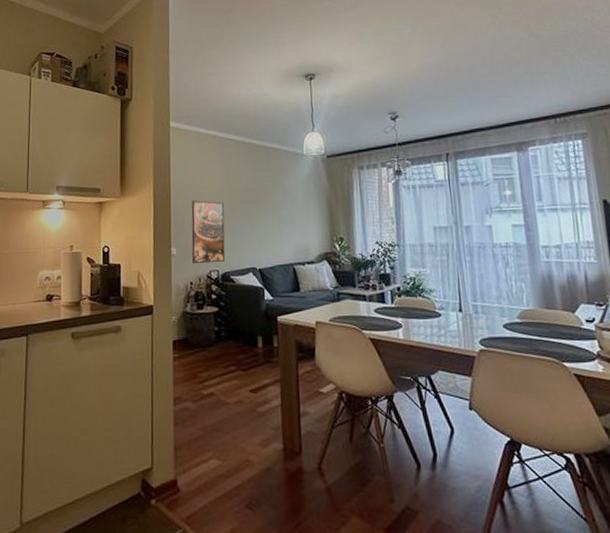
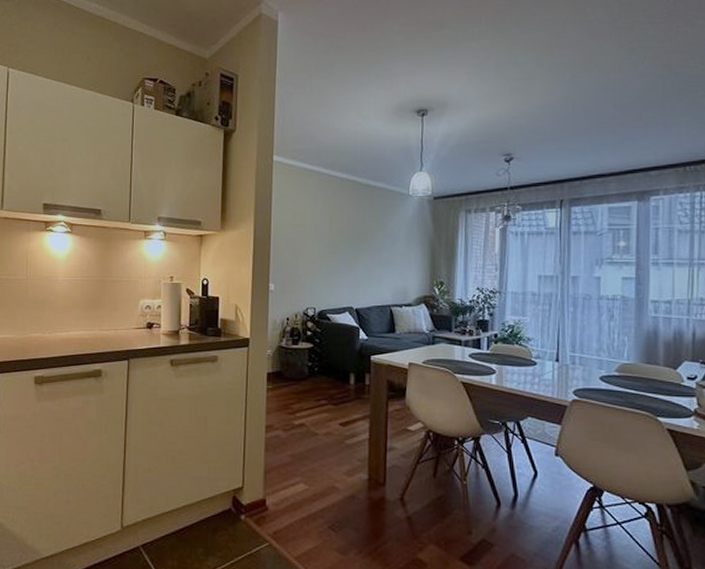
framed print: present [191,200,226,264] -> none [289,238,325,301]

